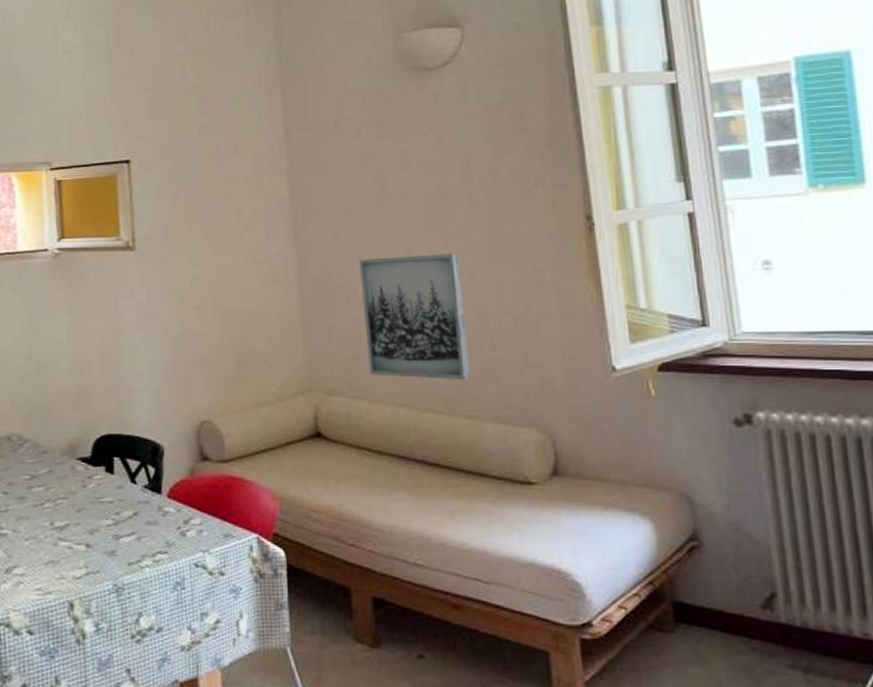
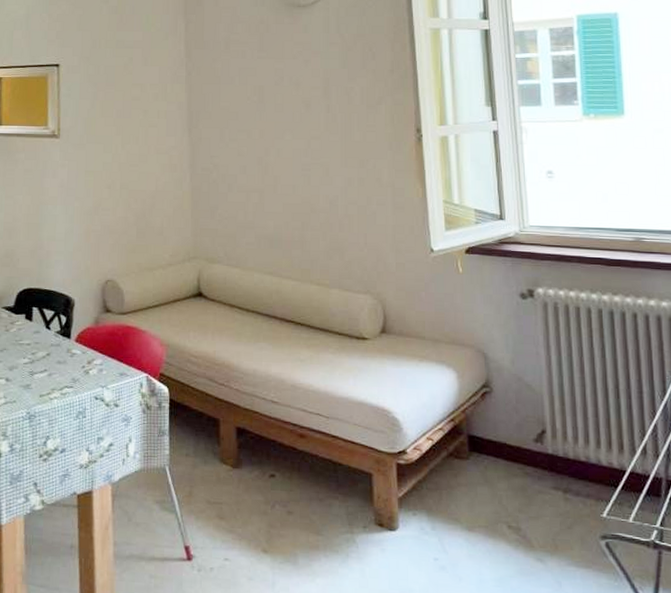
wall art: present [360,253,471,379] -> none [240,153,322,254]

